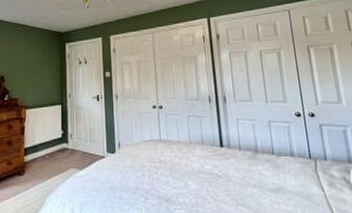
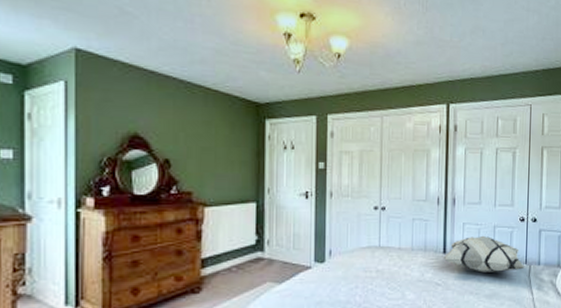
decorative pillow: none [221,130,310,166] -> present [443,235,525,273]

